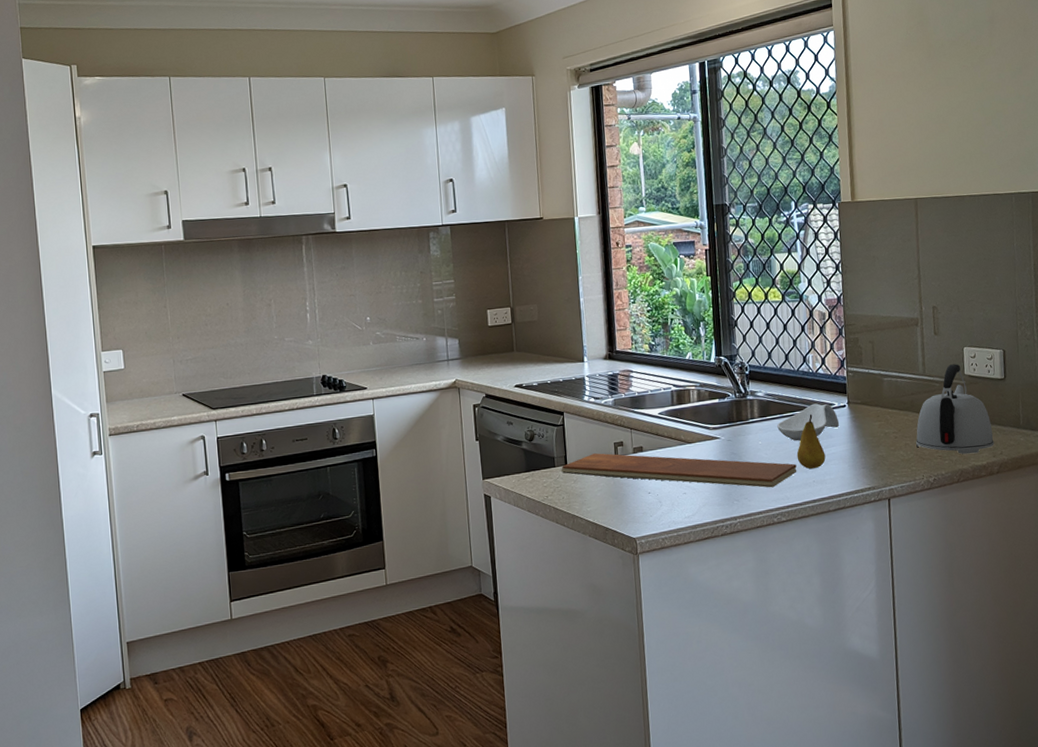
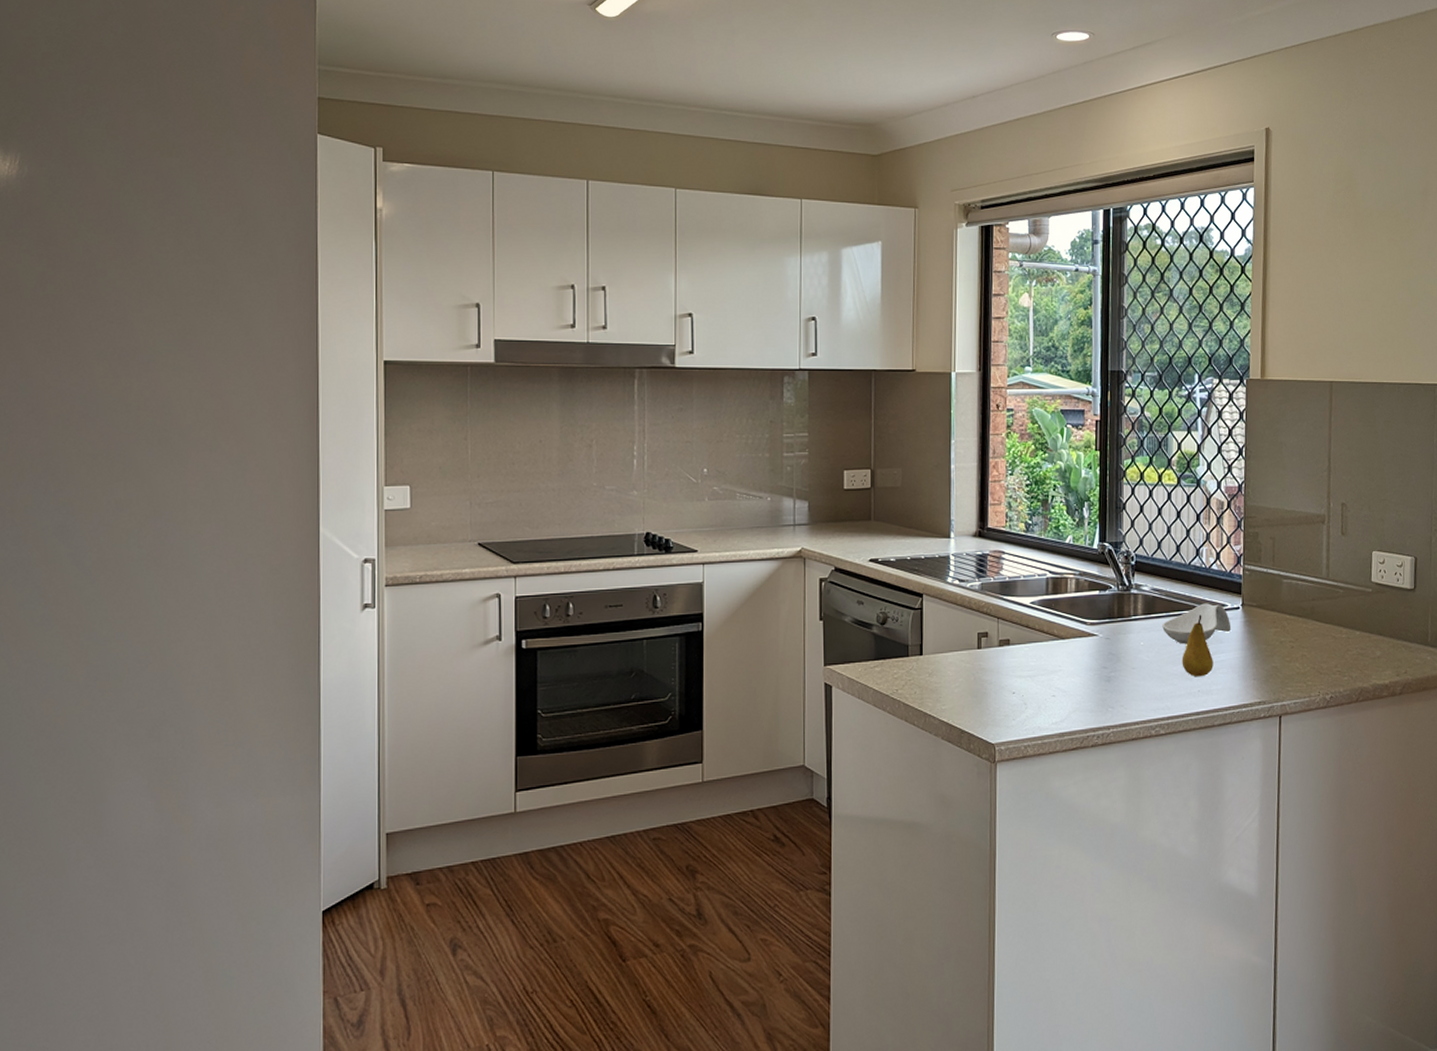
chopping board: present [561,453,797,488] -> none [915,644,1181,696]
kettle: present [916,364,994,455] -> none [1314,569,1399,671]

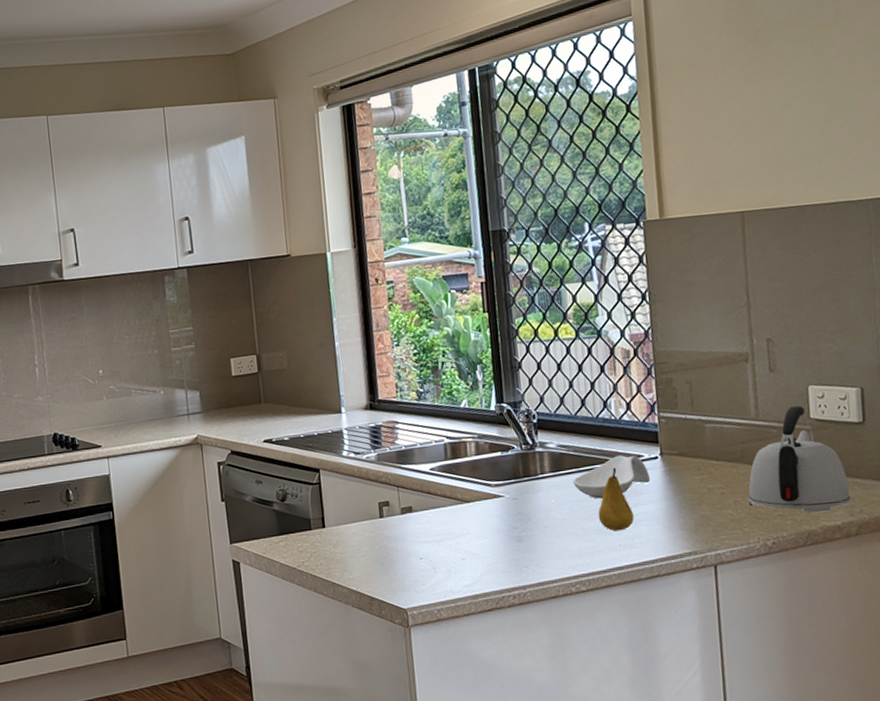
kettle: none [1314,569,1399,671] -> present [748,405,852,513]

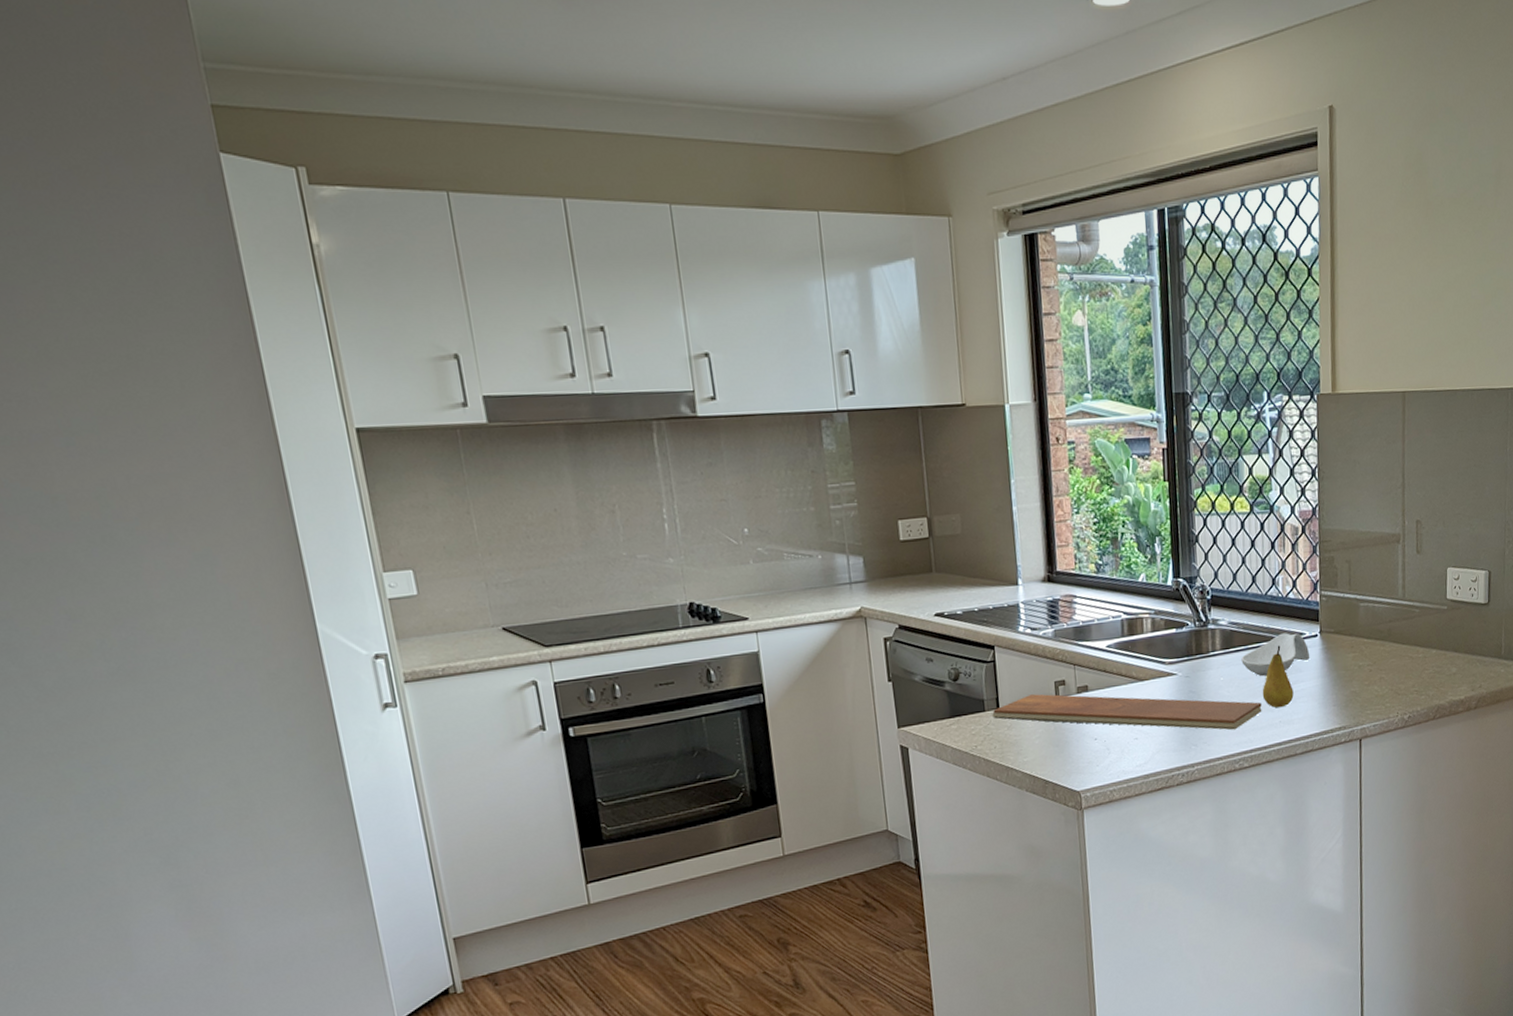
chopping board: none [318,514,599,553] -> present [992,694,1262,730]
kettle: present [748,405,852,513] -> none [1391,586,1474,689]

